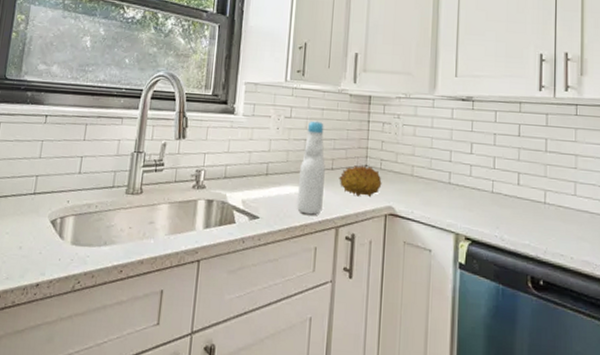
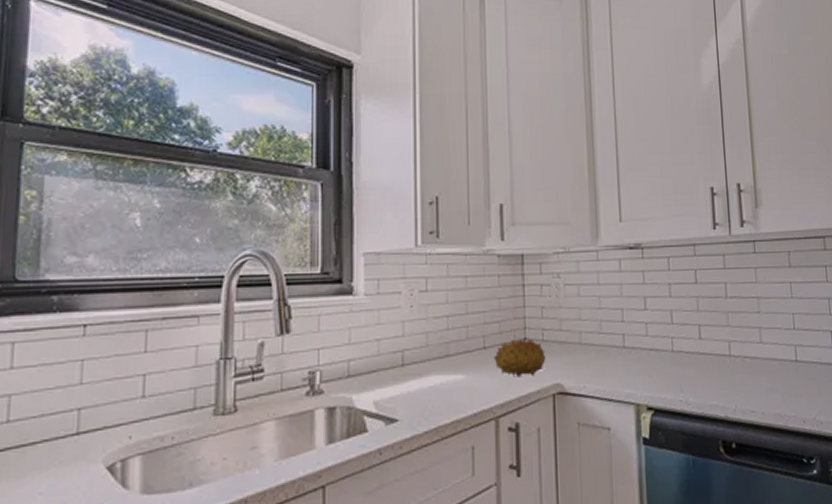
bottle: present [297,120,325,215] -> none [444,291,477,408]

